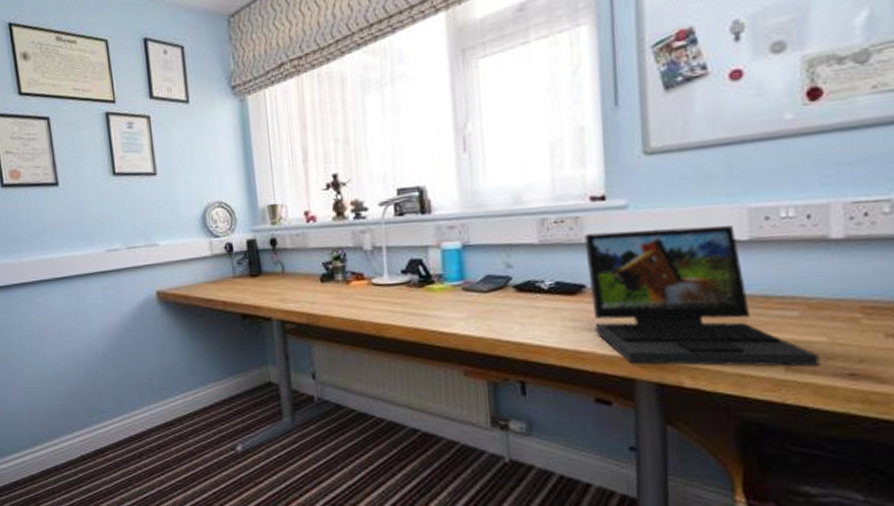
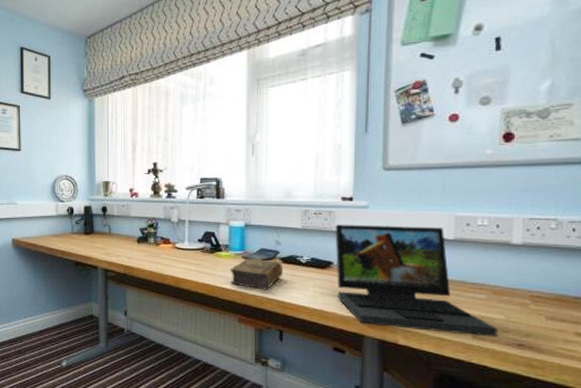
book: none [447,289,520,330] -> present [230,259,284,290]

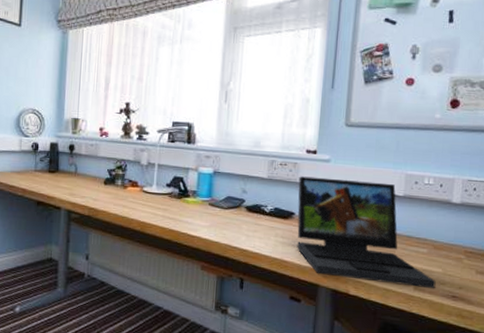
book: present [230,259,284,290] -> none [196,206,248,238]

